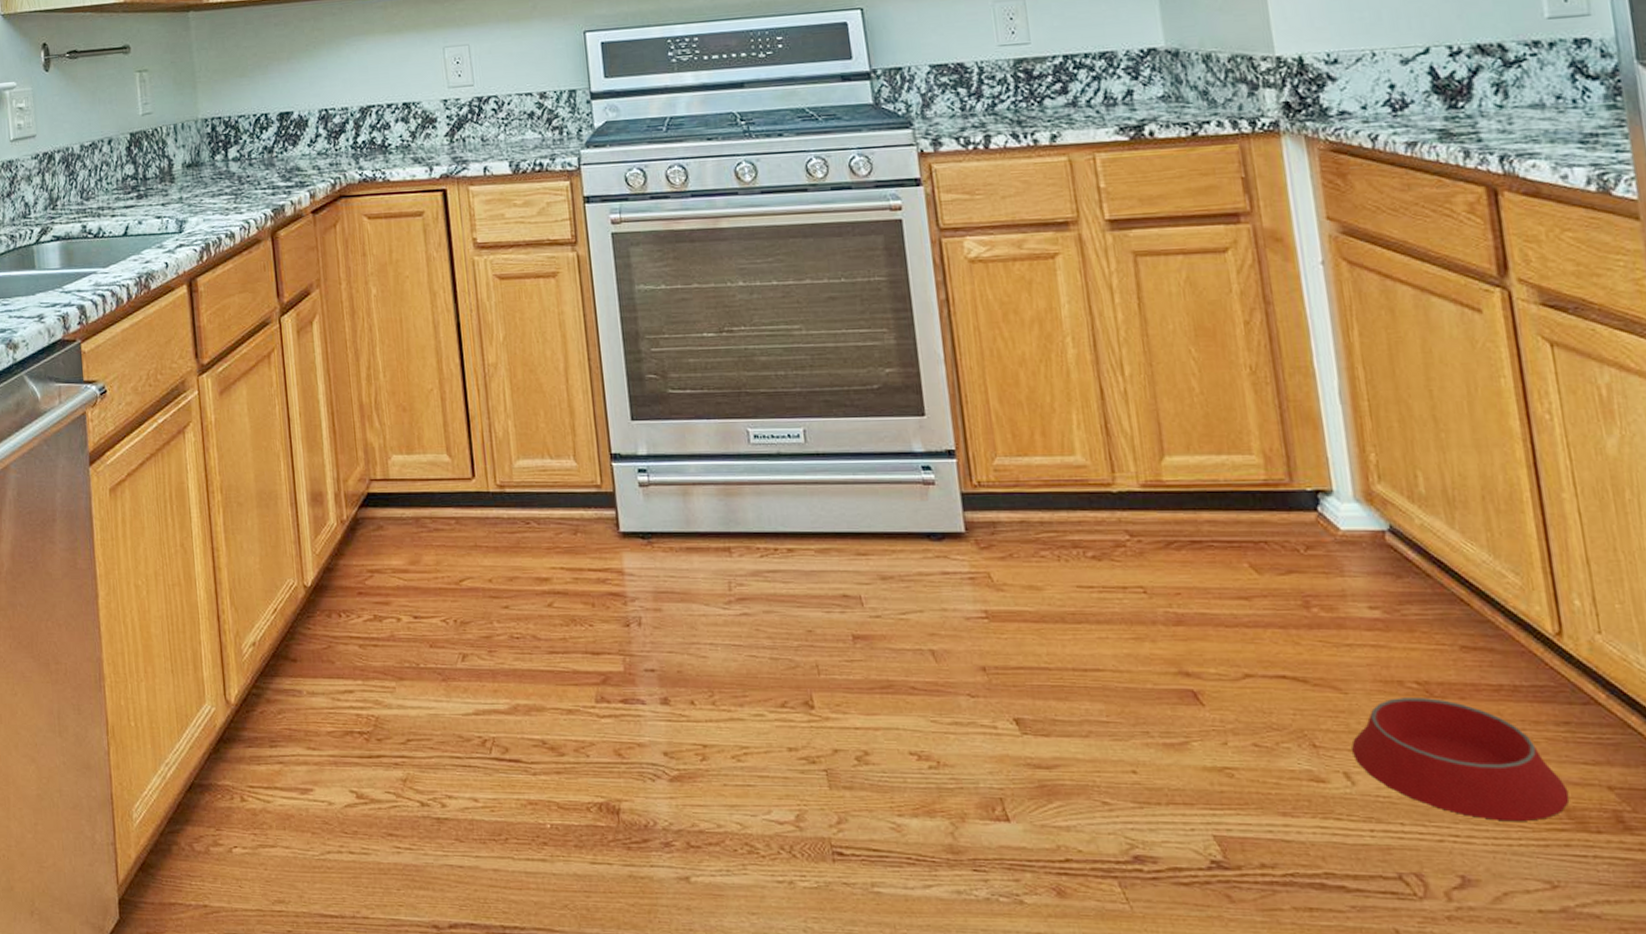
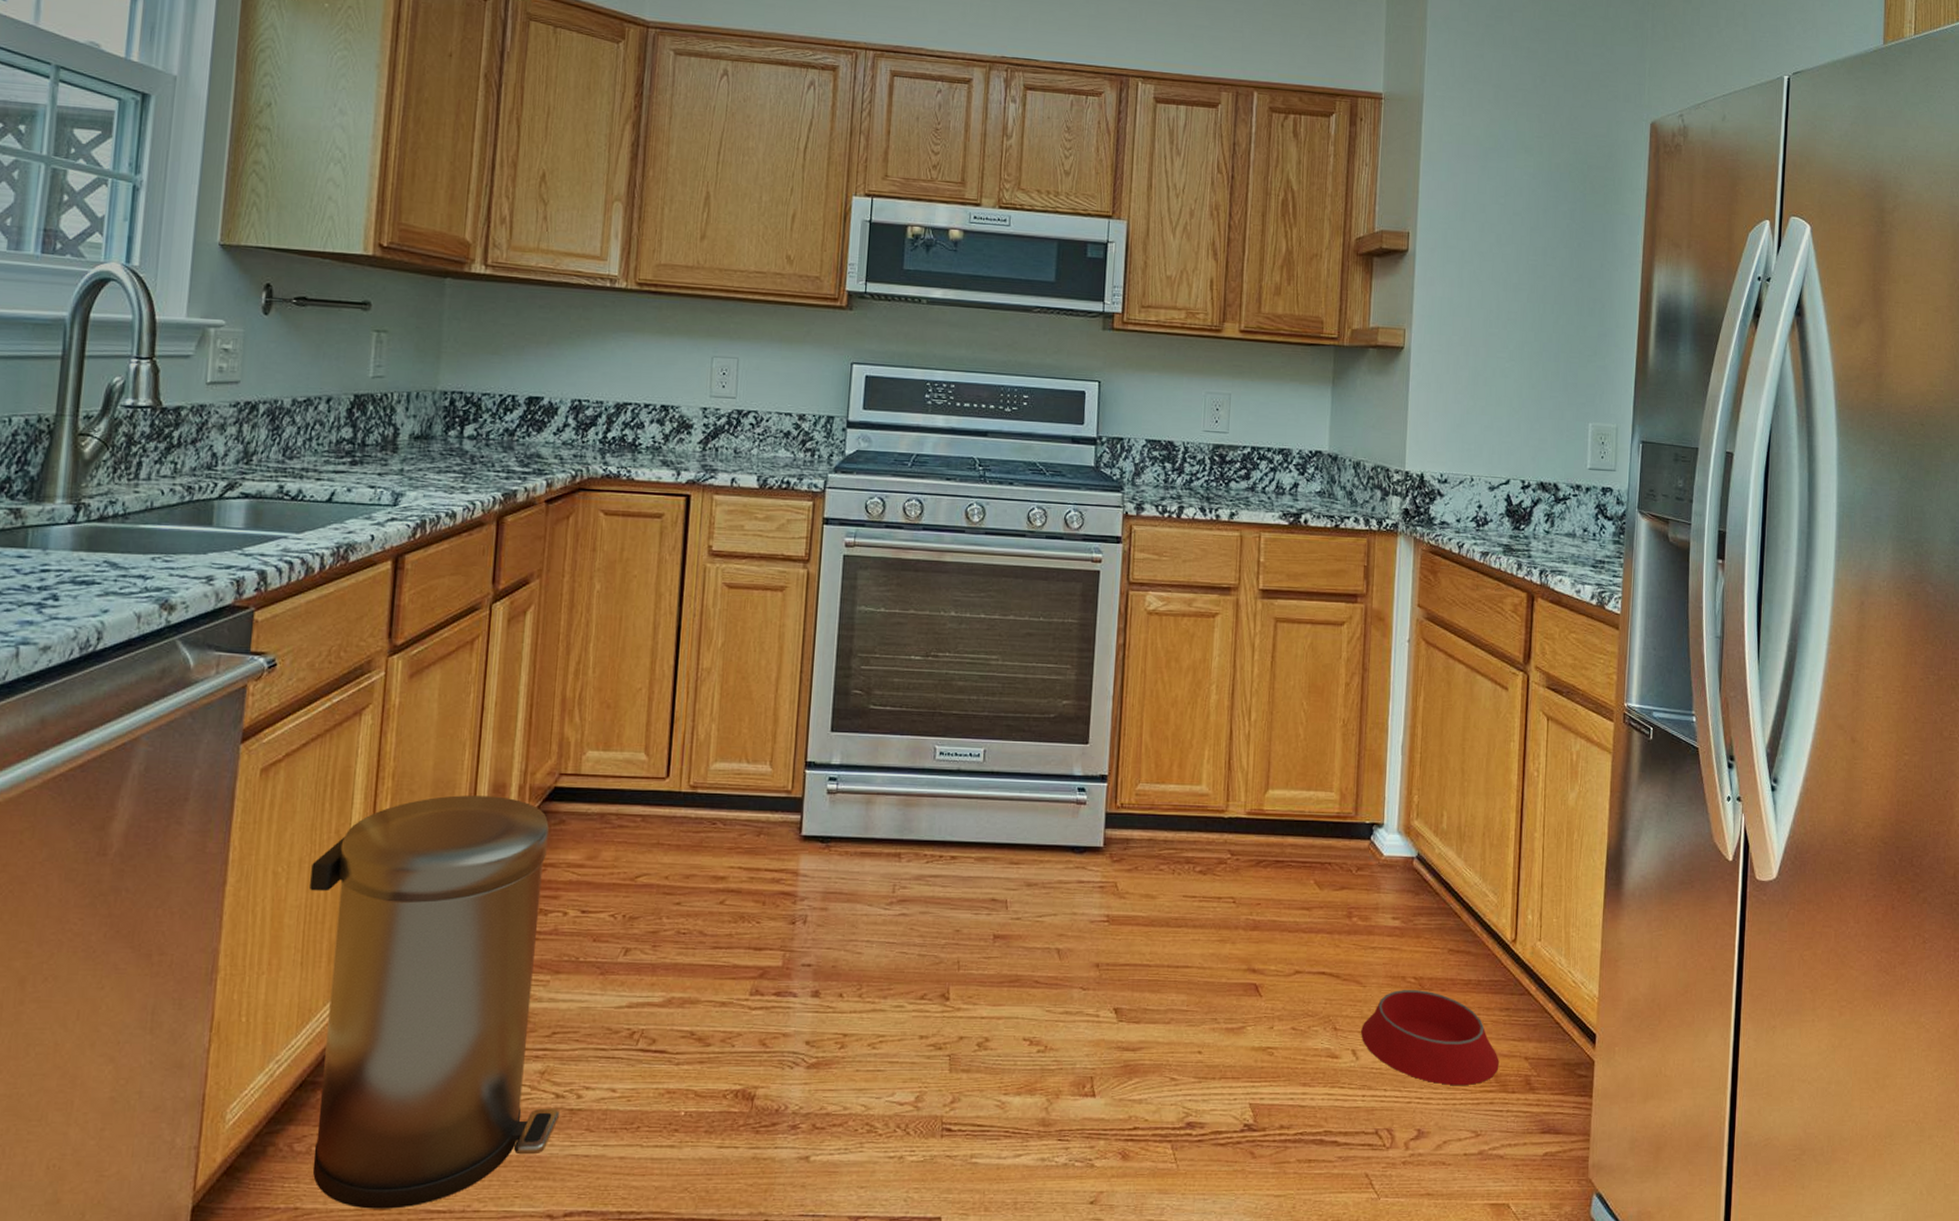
pedal bin: none [166,505,428,911] -> present [310,795,560,1209]

